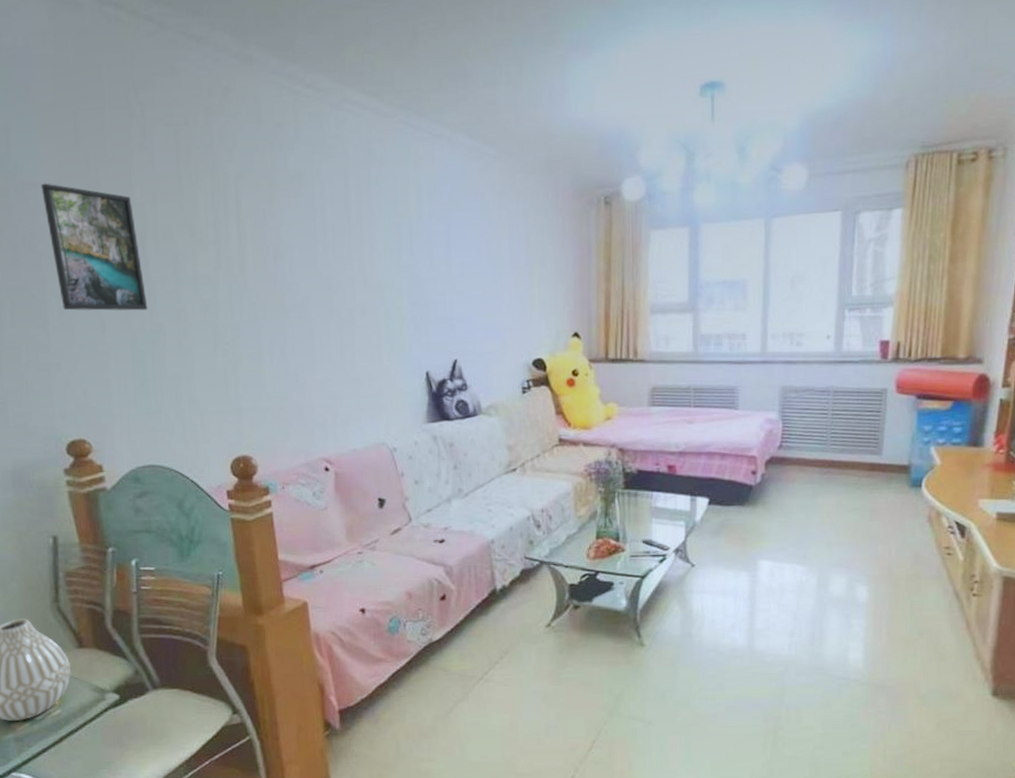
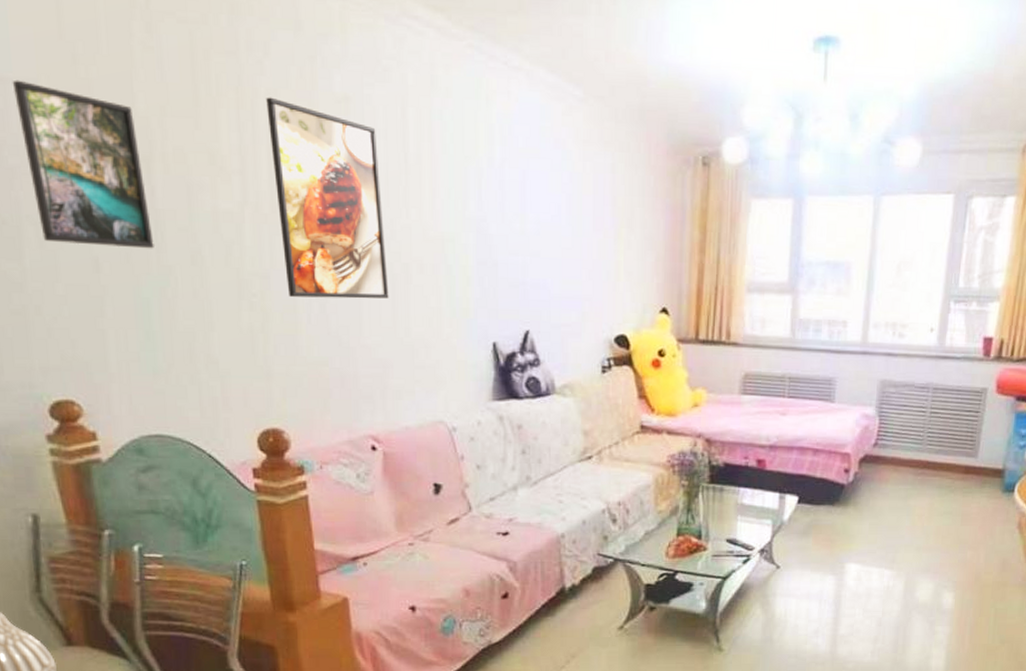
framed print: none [235,179,337,343] -> present [266,97,389,299]

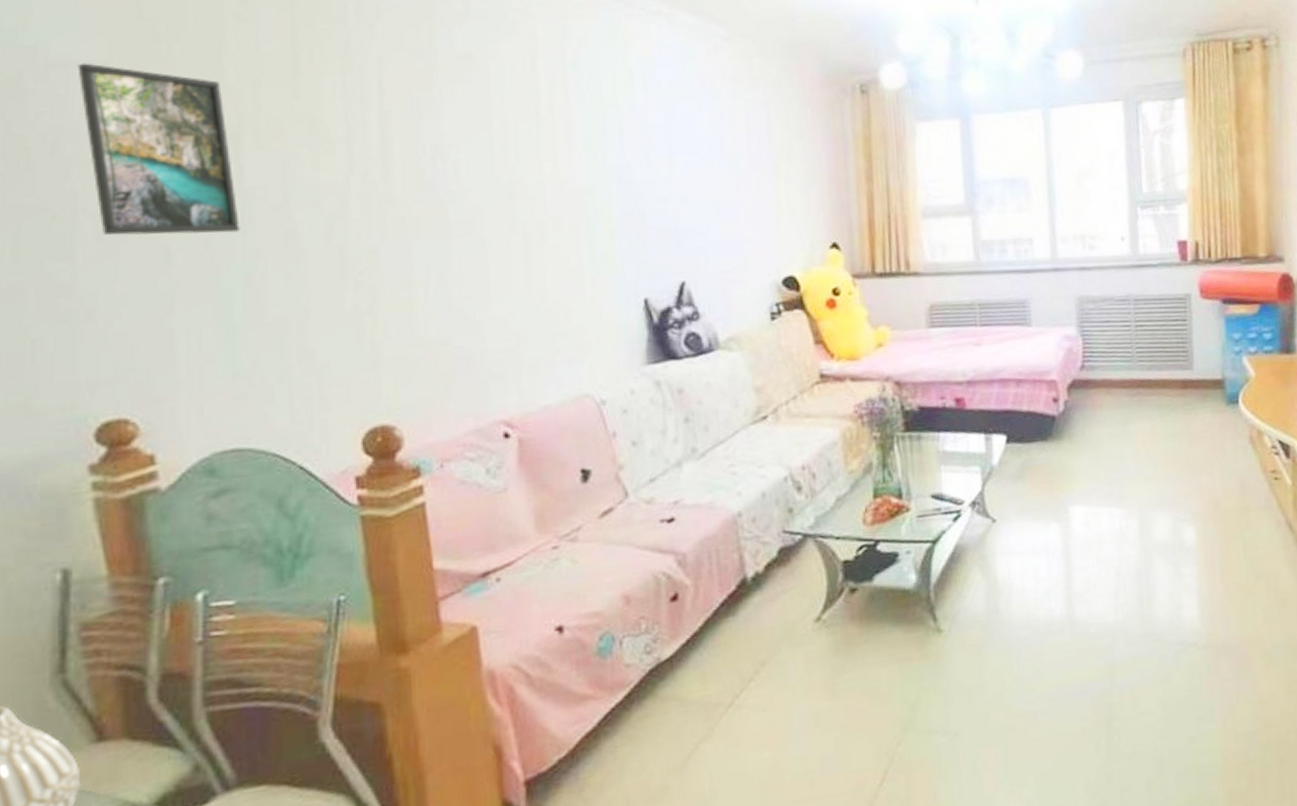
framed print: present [266,97,389,299] -> none [377,60,521,271]

